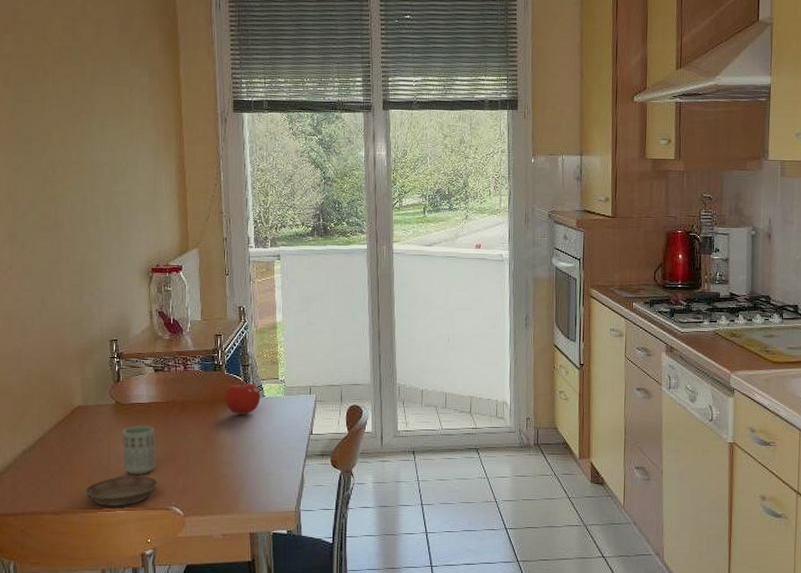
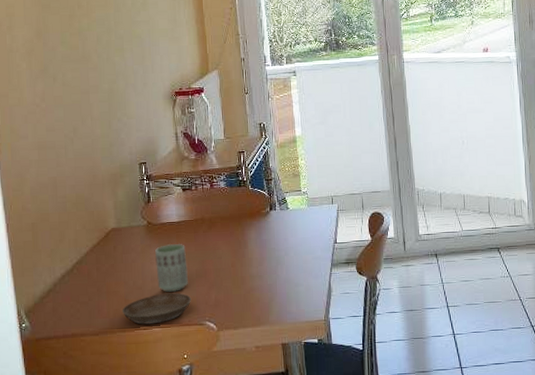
fruit: present [224,379,261,415] -> none [250,193,285,228]

